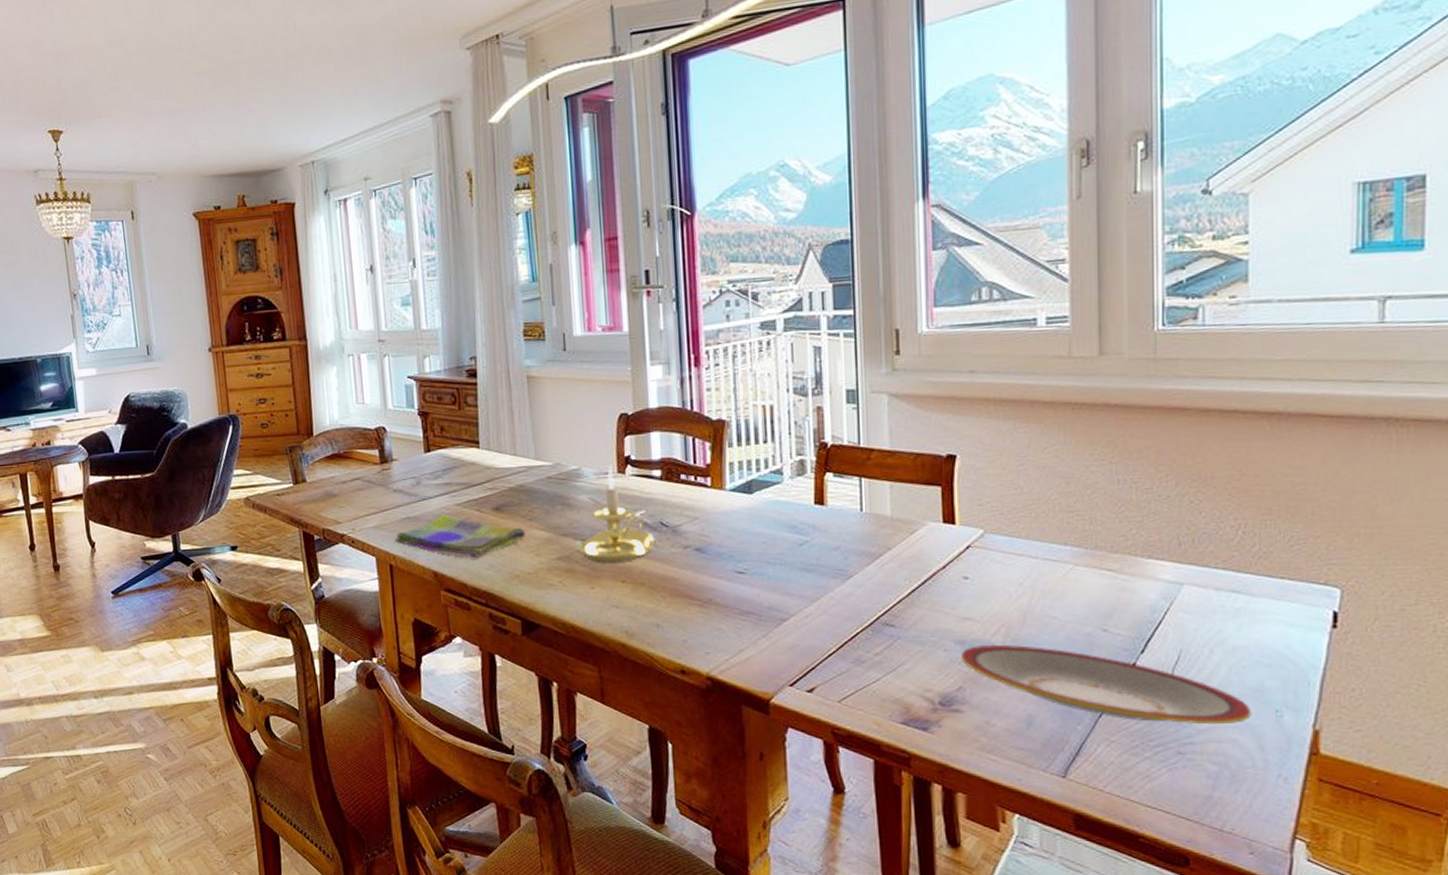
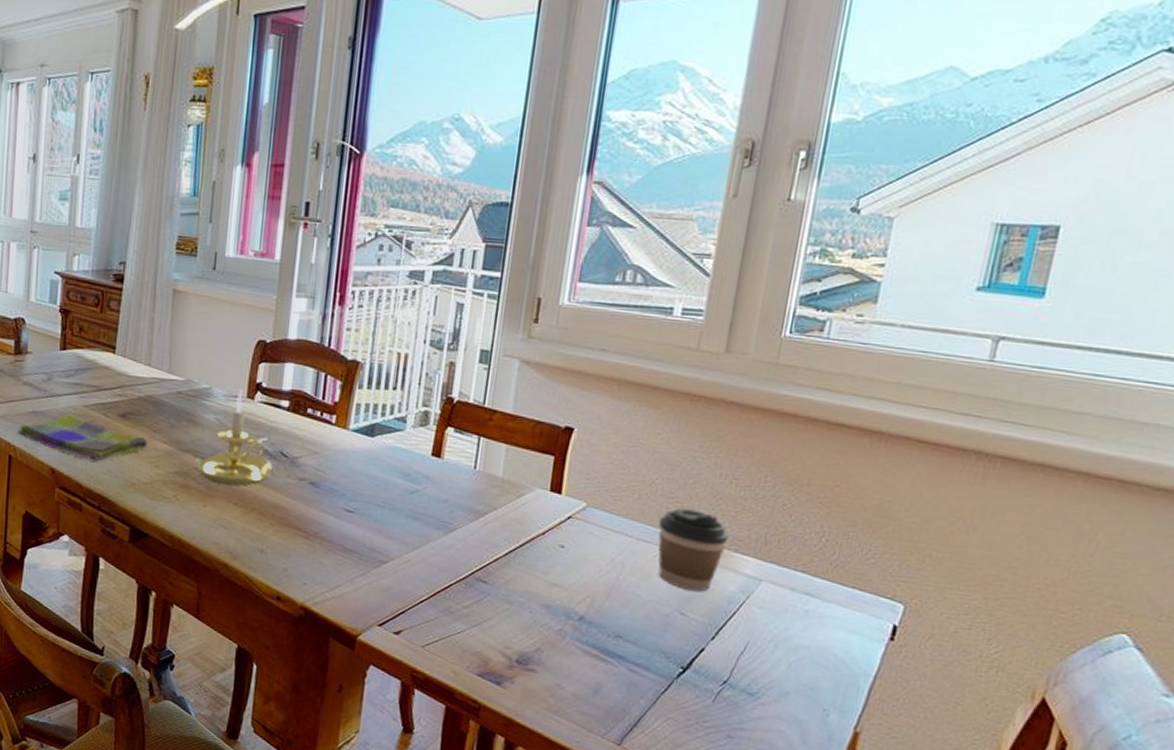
plate: present [960,645,1252,725] -> none [543,612,802,717]
coffee cup: none [1062,521,1139,605] -> present [658,508,729,592]

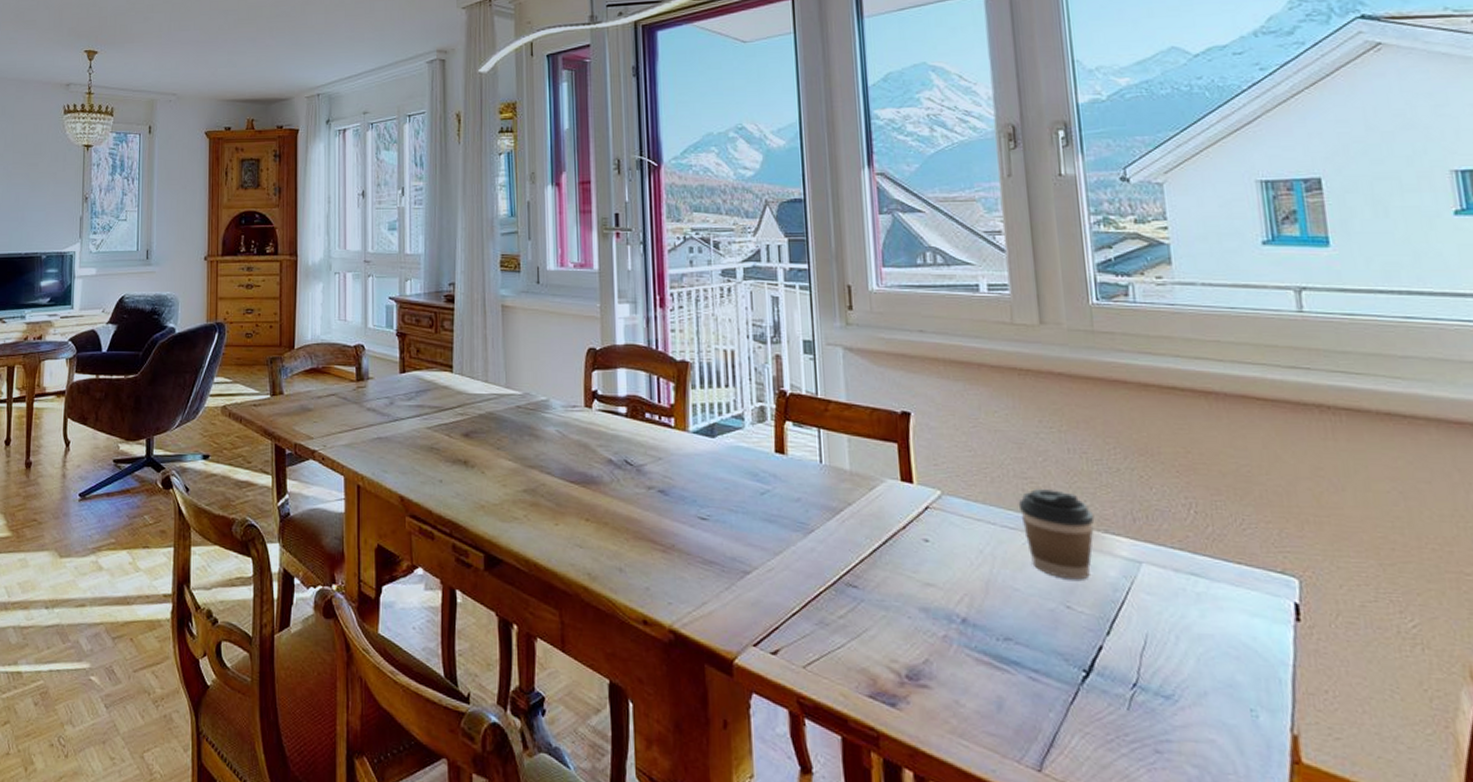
dish towel: present [18,413,148,462] -> none [365,437,493,485]
candle holder: present [195,389,273,485] -> none [542,398,620,499]

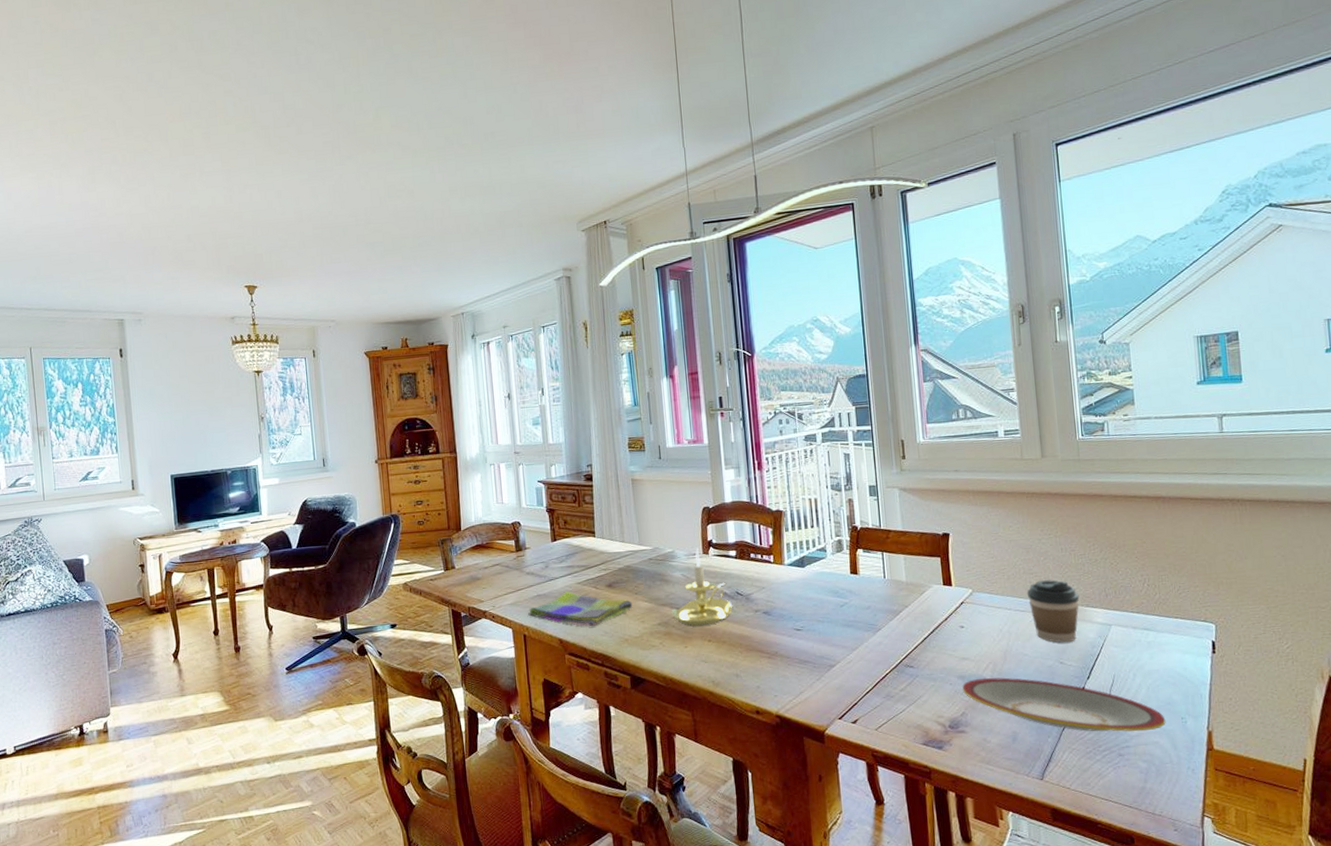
dish towel: none [365,437,493,485] -> present [528,591,633,627]
candle holder: none [542,398,620,499] -> present [672,548,733,626]
plate: none [925,615,1227,722] -> present [962,677,1166,732]

